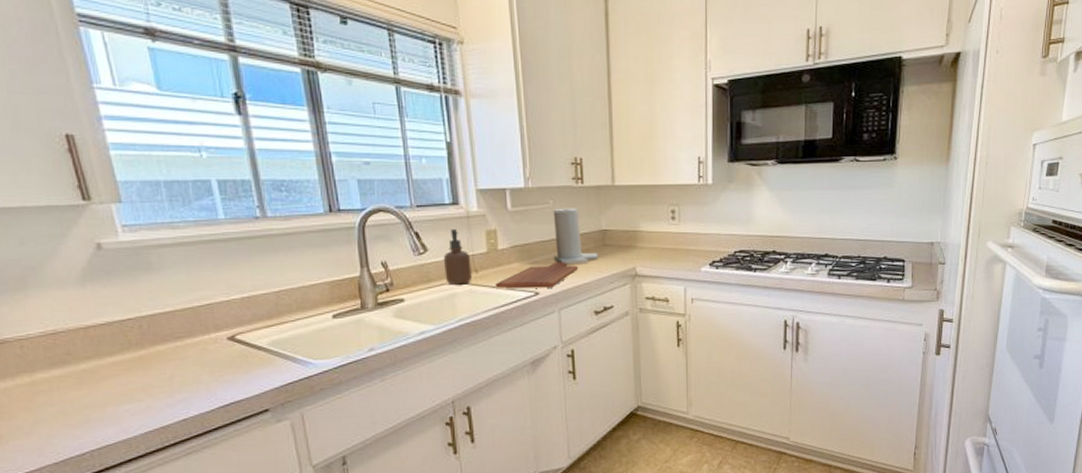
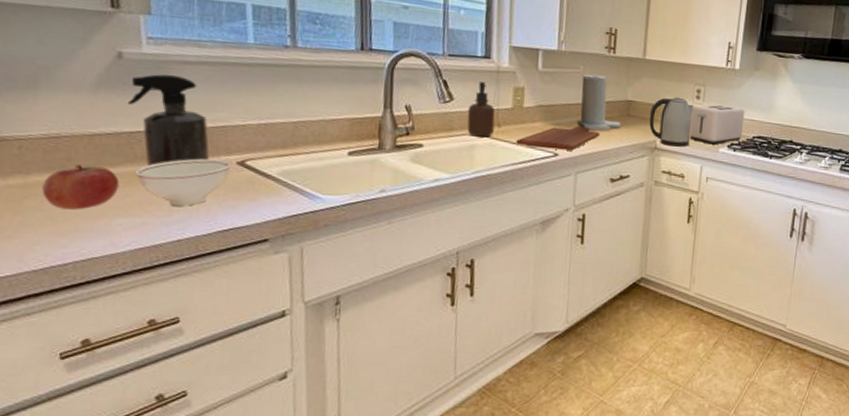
fruit: none [49,357,120,402] -> present [42,165,120,210]
spray bottle: none [114,260,200,352] -> present [127,74,210,167]
bowl: none [132,336,223,388] -> present [134,158,232,207]
kettle: none [626,220,671,271] -> present [649,97,694,147]
toaster: none [667,222,724,265] -> present [689,104,745,145]

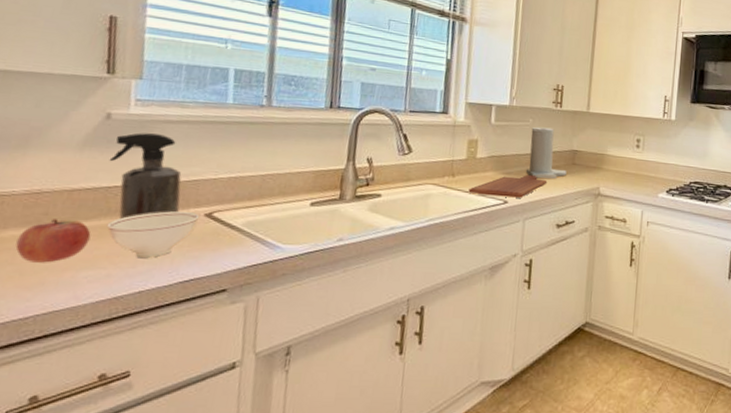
soap dispenser: present [467,82,496,138] -> none [423,135,451,187]
kettle: present [649,97,694,147] -> none [593,146,634,193]
toaster: present [689,104,745,145] -> none [630,152,682,190]

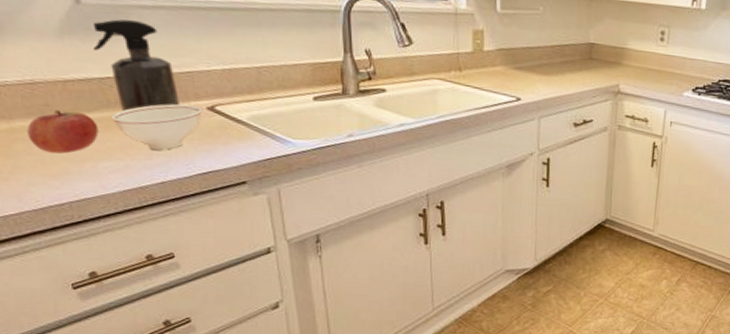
cutting board: present [468,175,548,198] -> none [478,70,563,95]
paper towel: present [525,126,567,180] -> none [538,15,583,76]

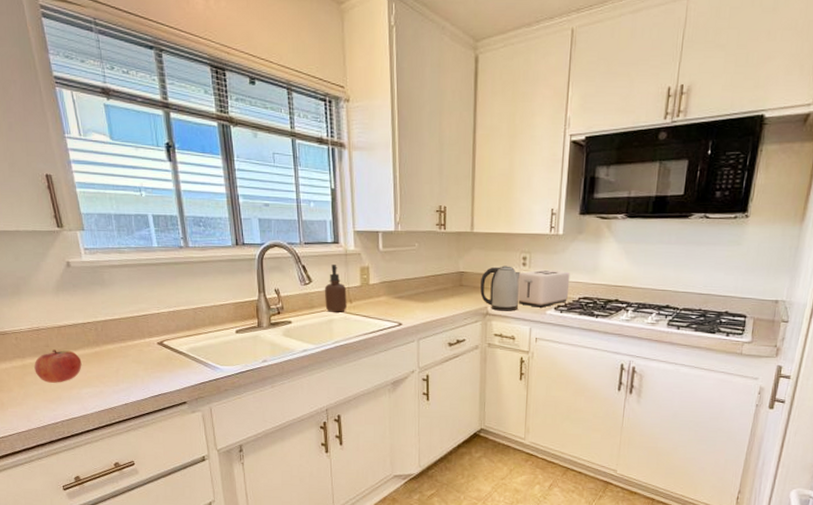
spray bottle: present [92,19,180,112] -> none [78,277,138,349]
bowl: present [111,104,203,151] -> none [90,340,154,379]
soap dispenser: none [427,25,456,82] -> present [324,265,347,312]
kettle: none [612,39,658,91] -> present [480,265,521,311]
toaster: none [653,46,711,89] -> present [517,269,570,308]

